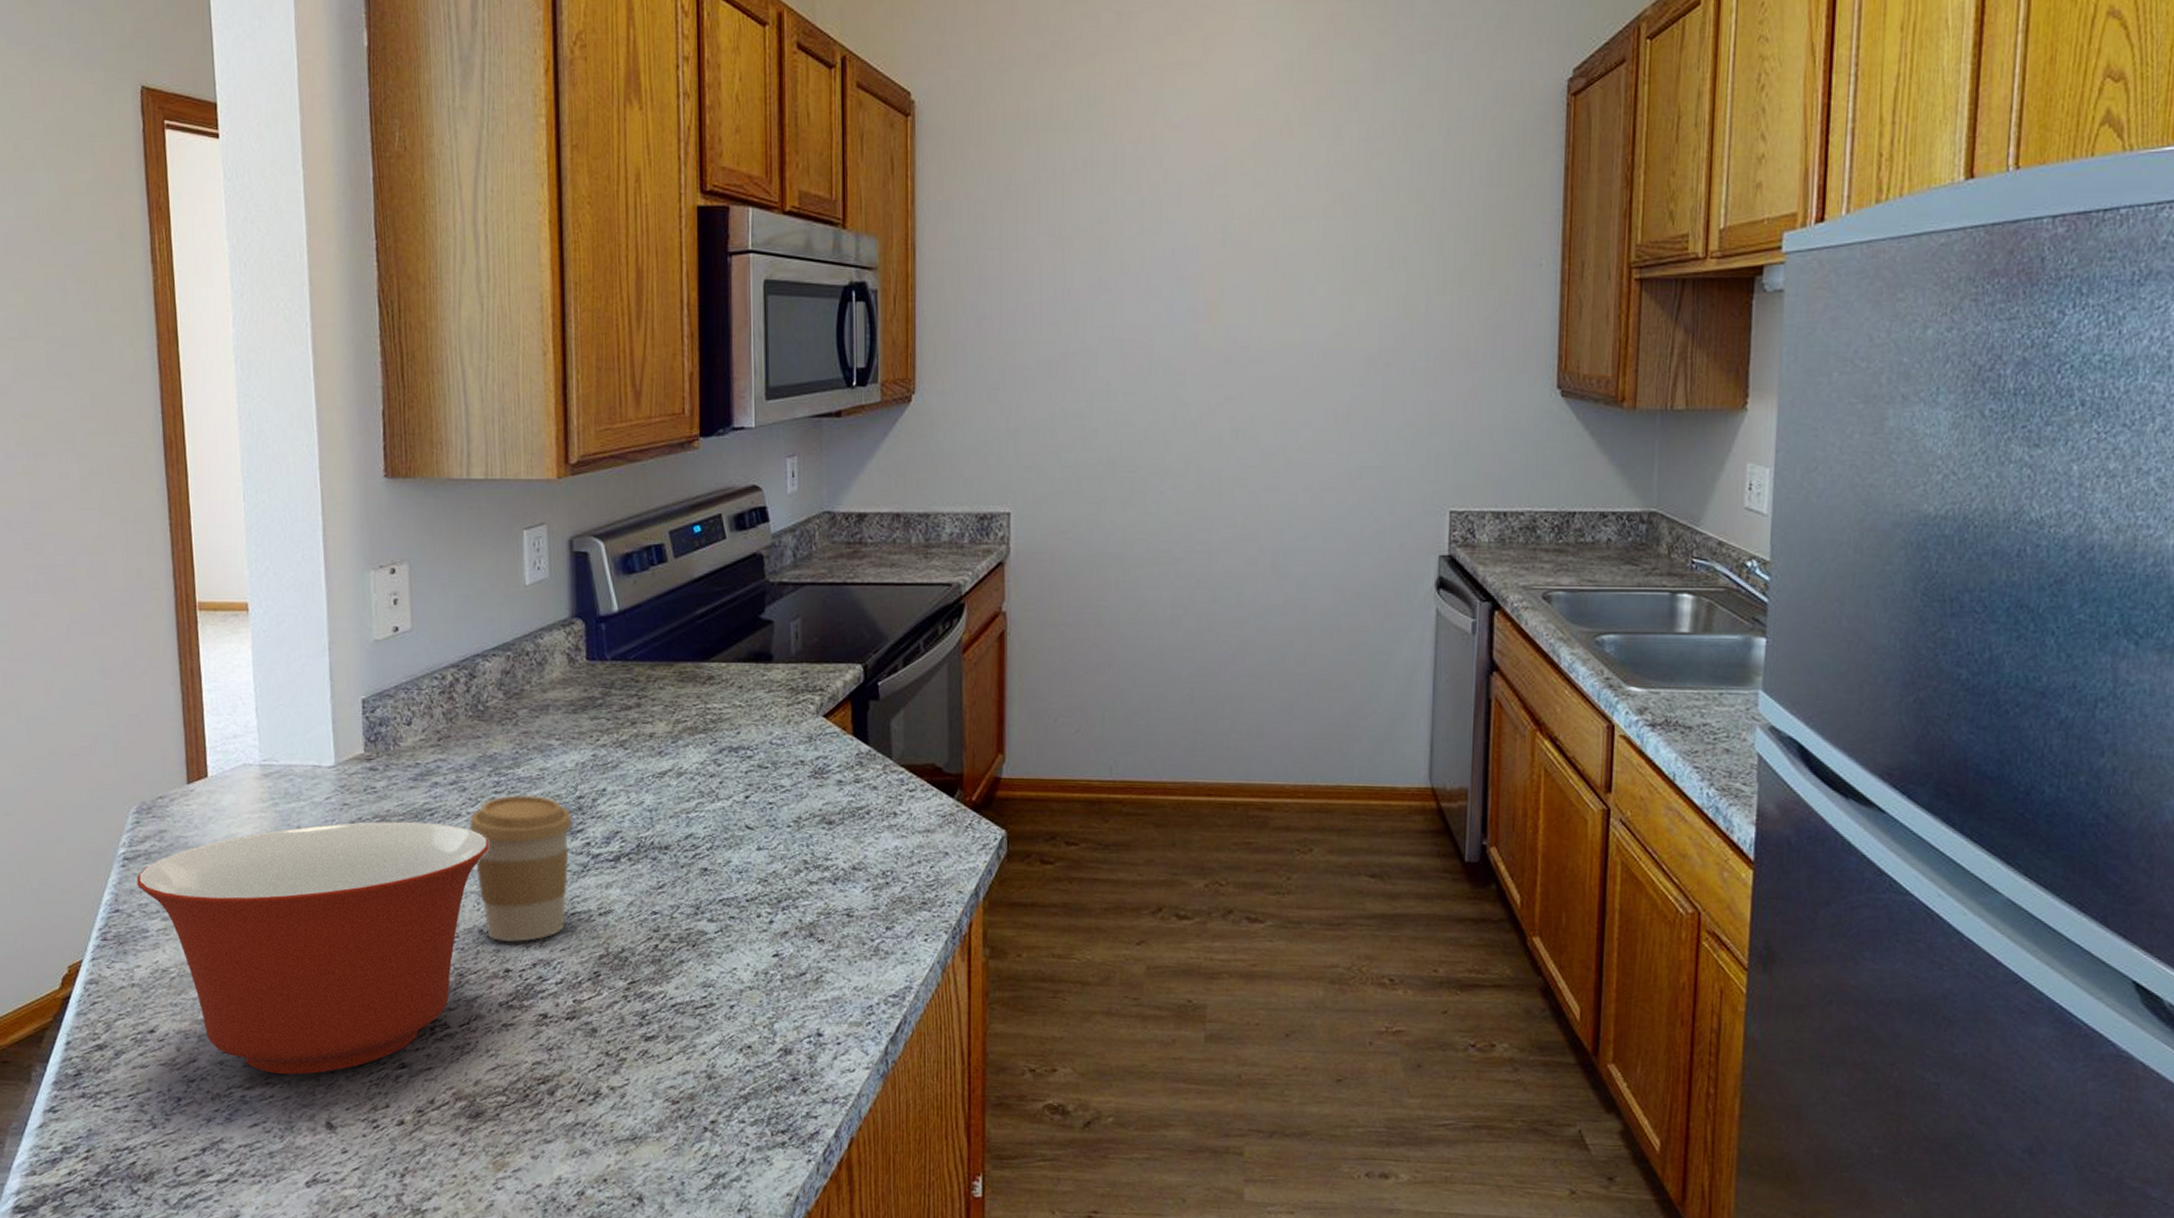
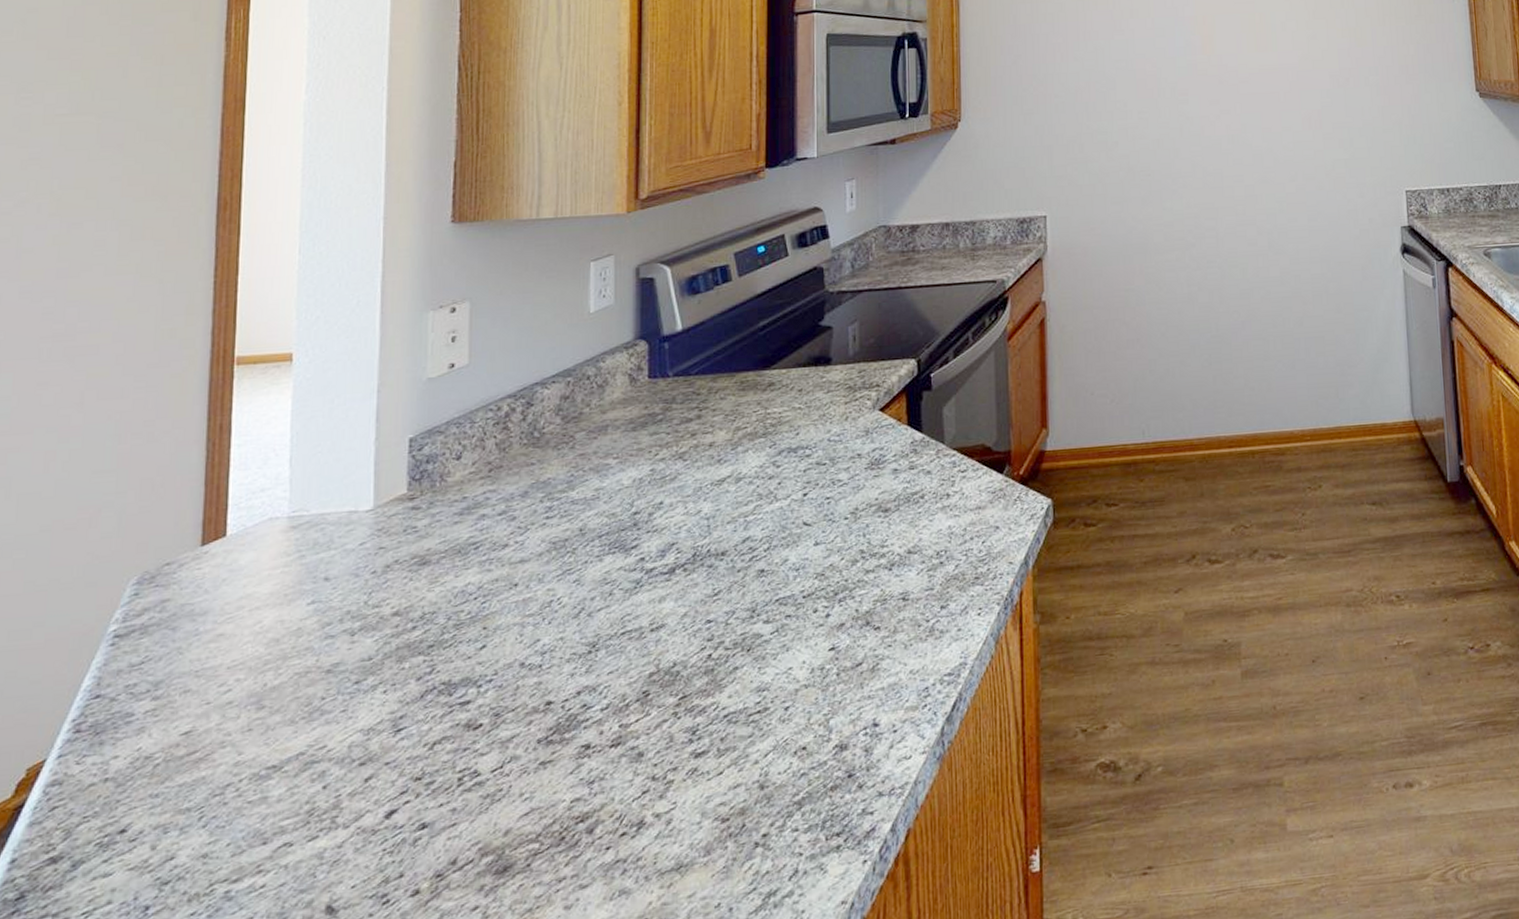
mixing bowl: present [136,821,490,1075] -> none [126,556,538,859]
coffee cup: present [469,795,573,942] -> none [516,516,628,673]

